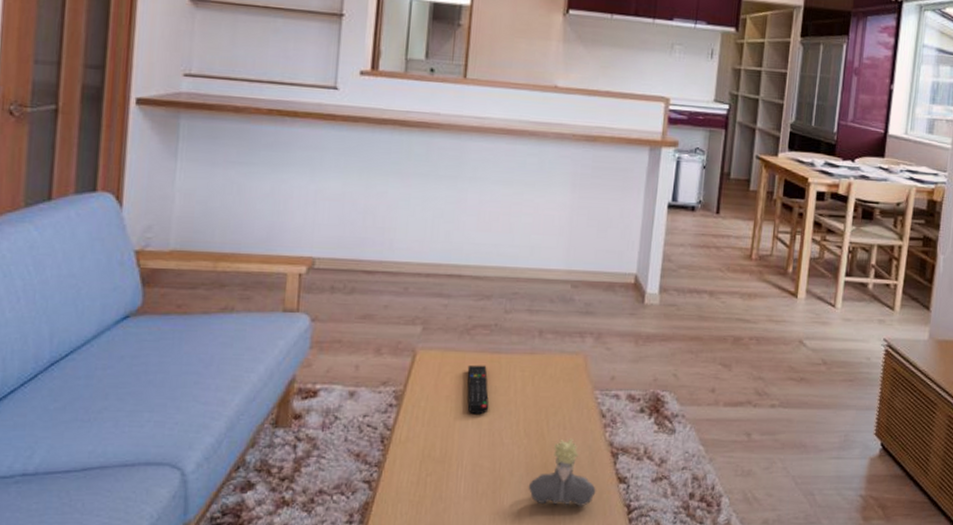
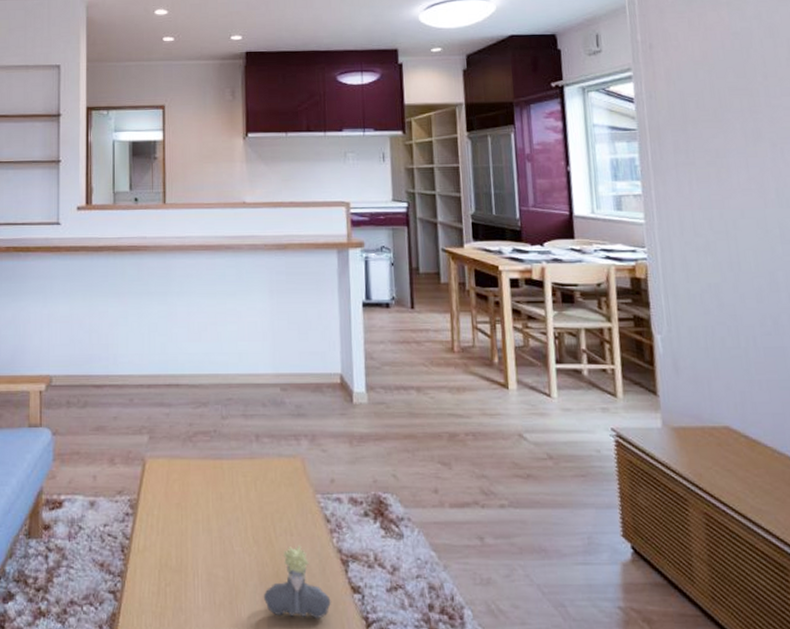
remote control: present [467,365,489,415] -> none [193,471,217,522]

